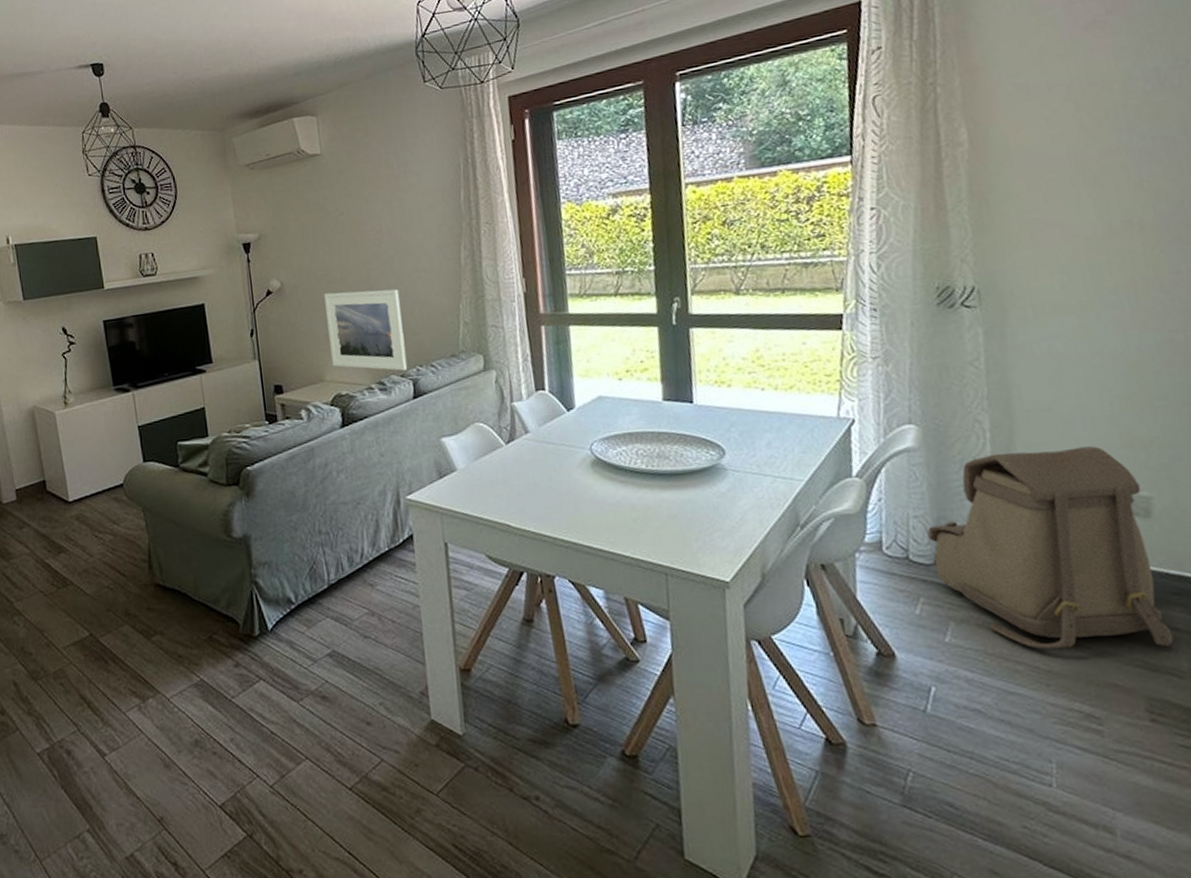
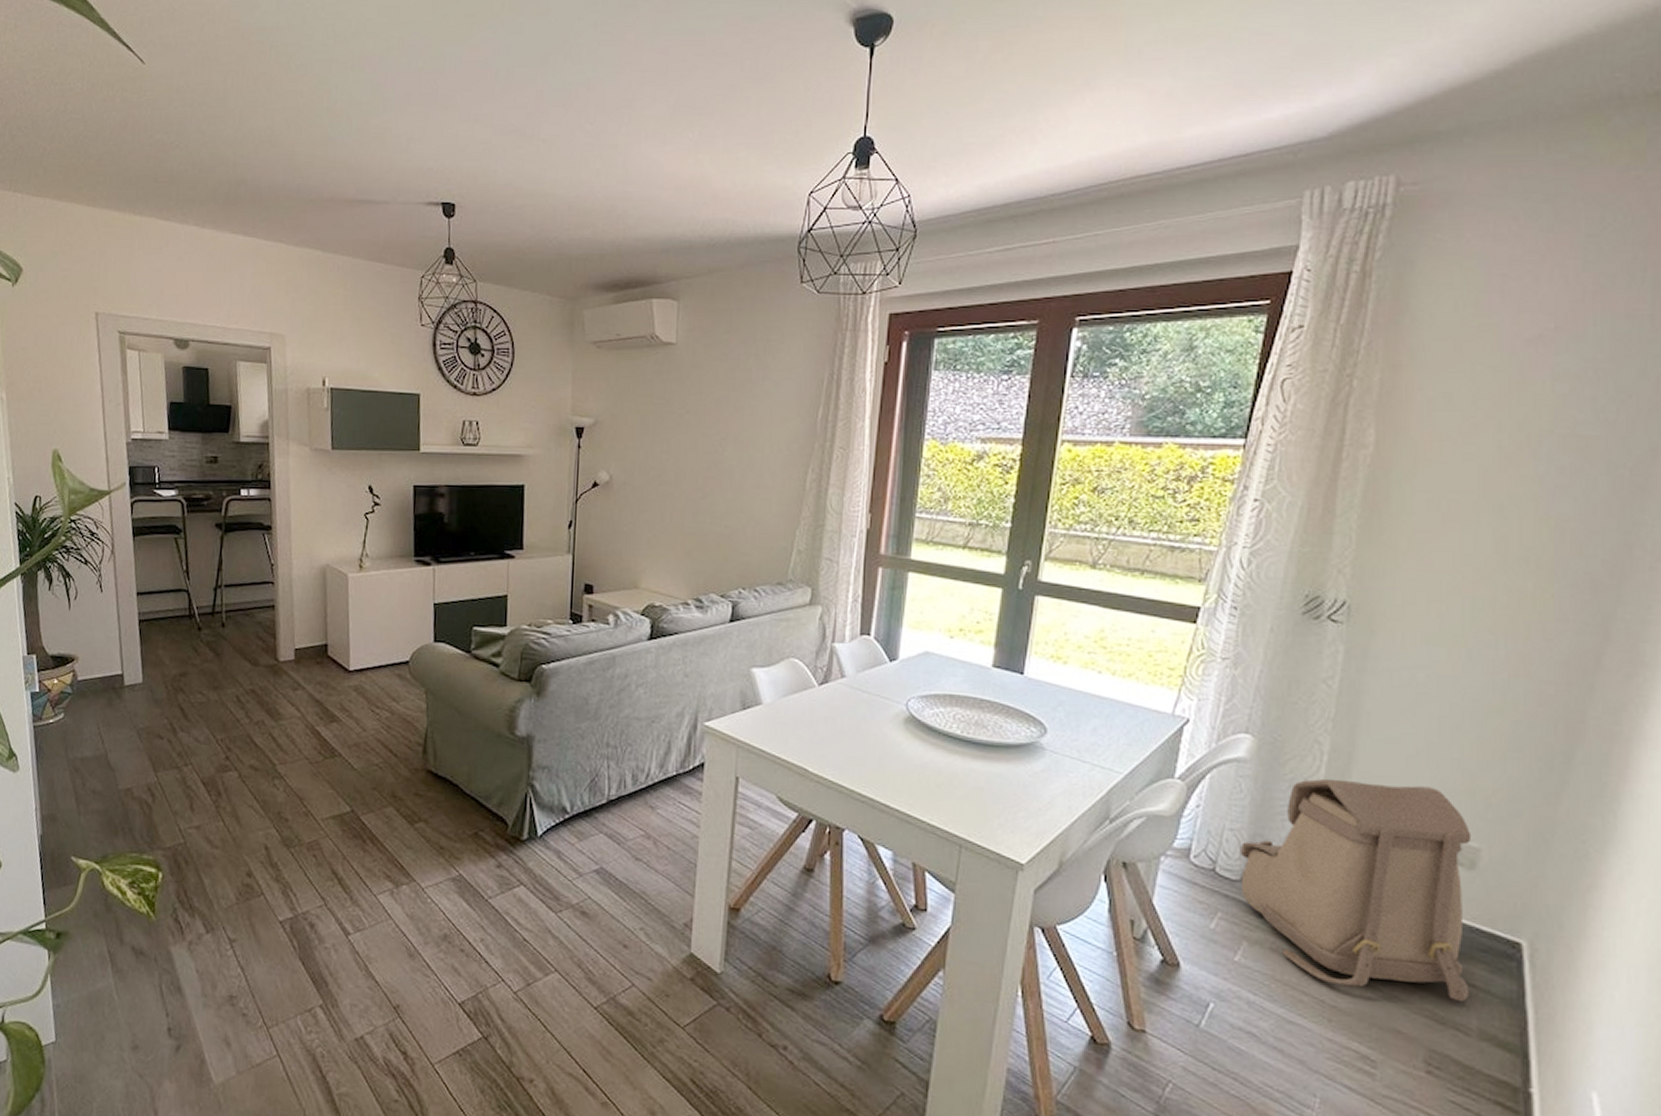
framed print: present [324,289,408,371] -> none [650,495,735,591]

